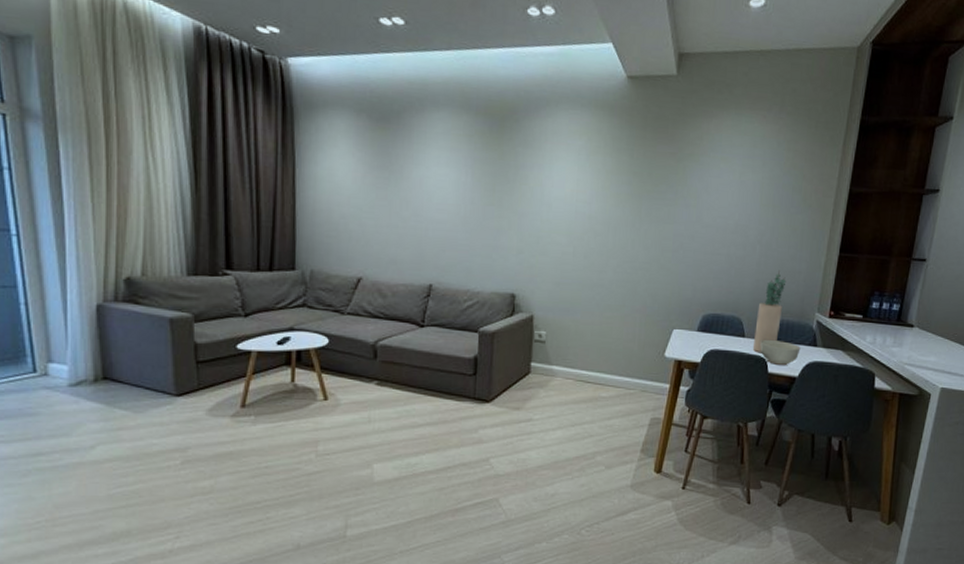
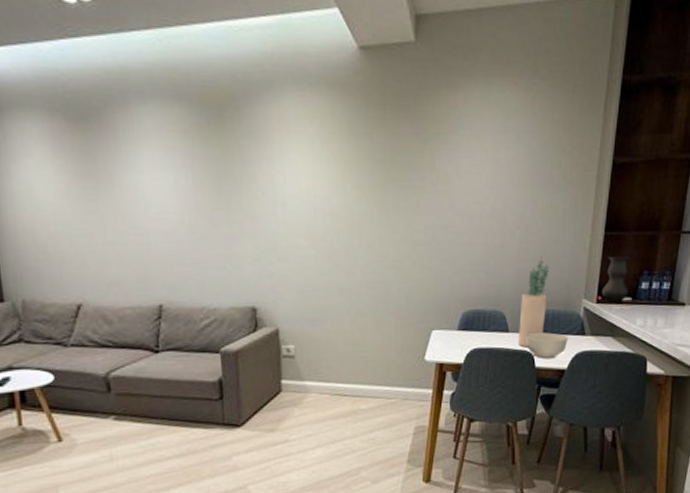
vase: none [835,275,863,319] -> present [602,256,631,303]

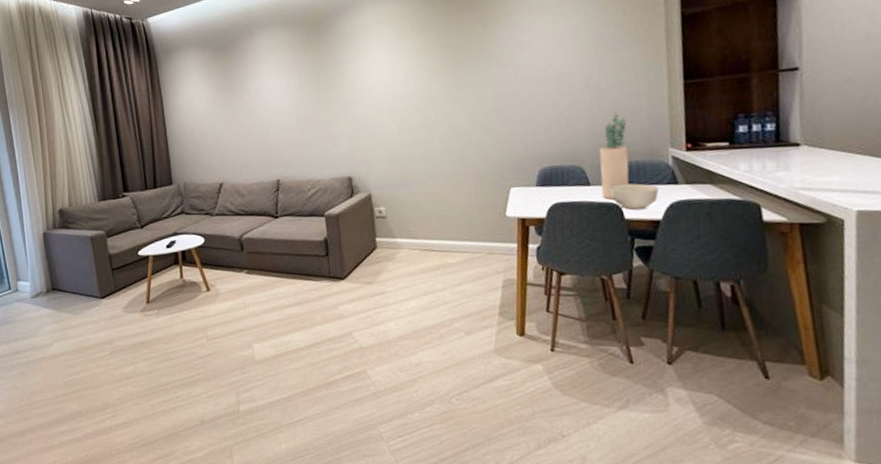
vase: present [602,256,631,303] -> none [691,101,724,150]

